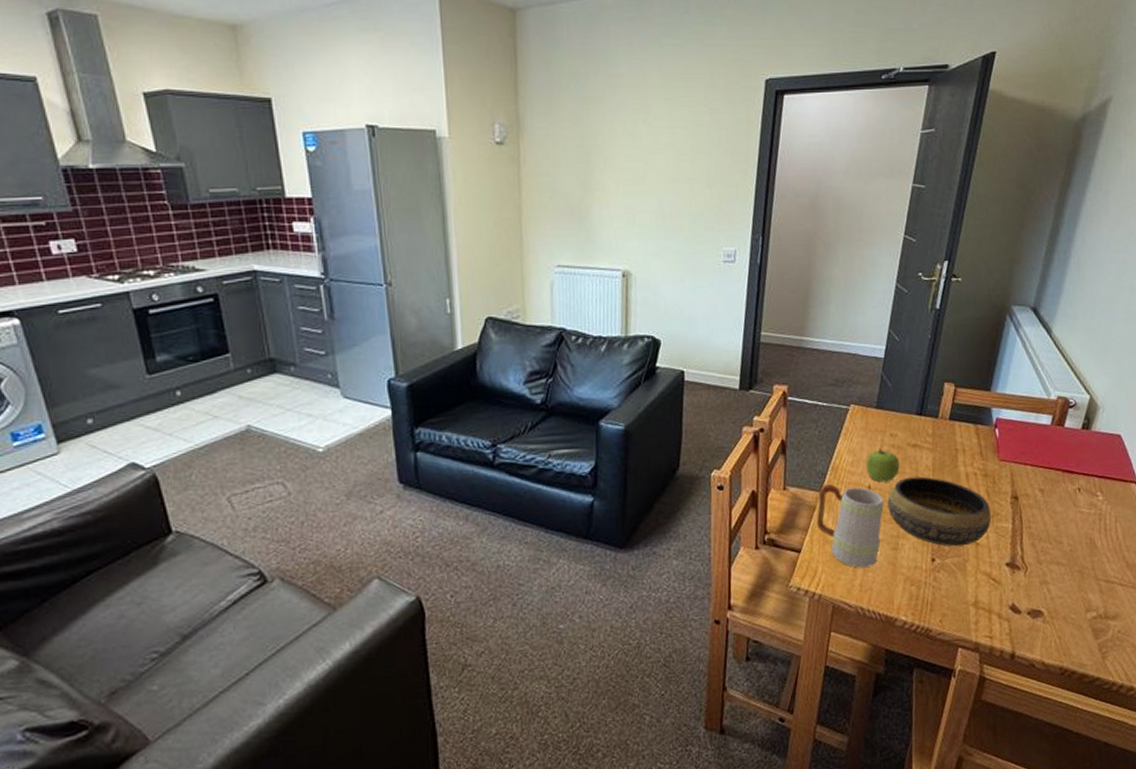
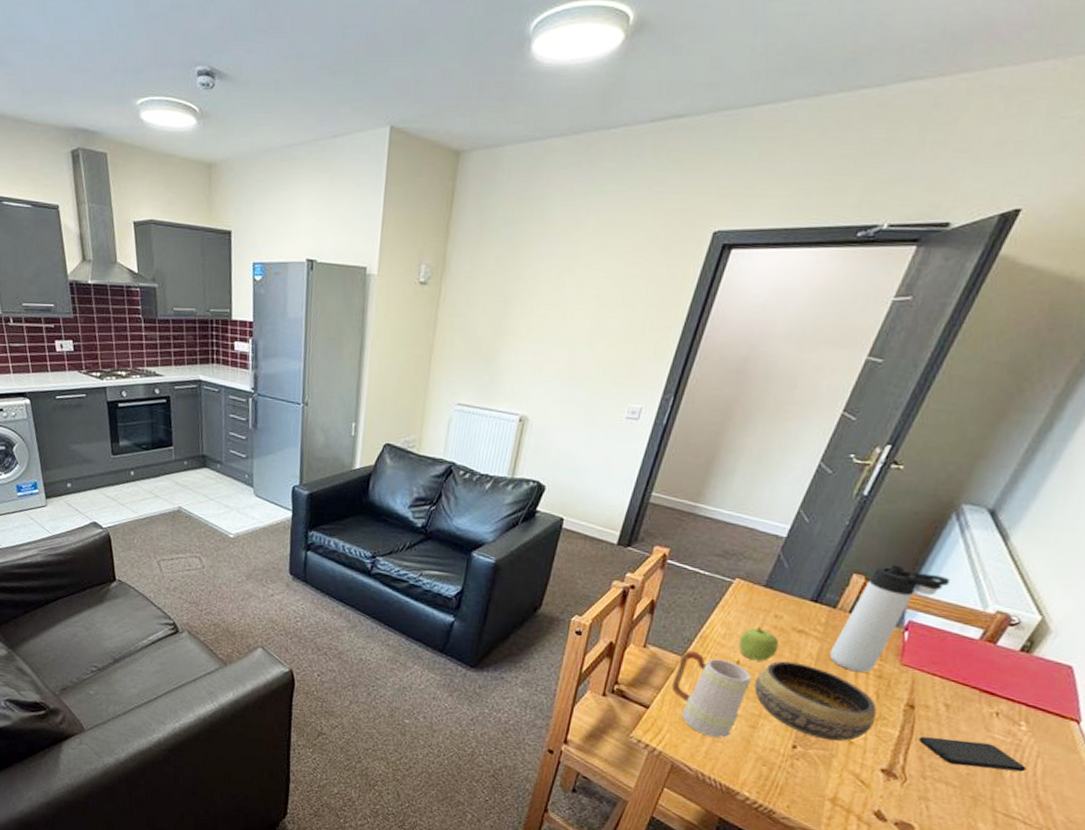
thermos bottle: none [942,368,1019,475] -> present [829,564,951,673]
smartphone: none [1028,518,1111,545] -> present [919,736,1026,772]

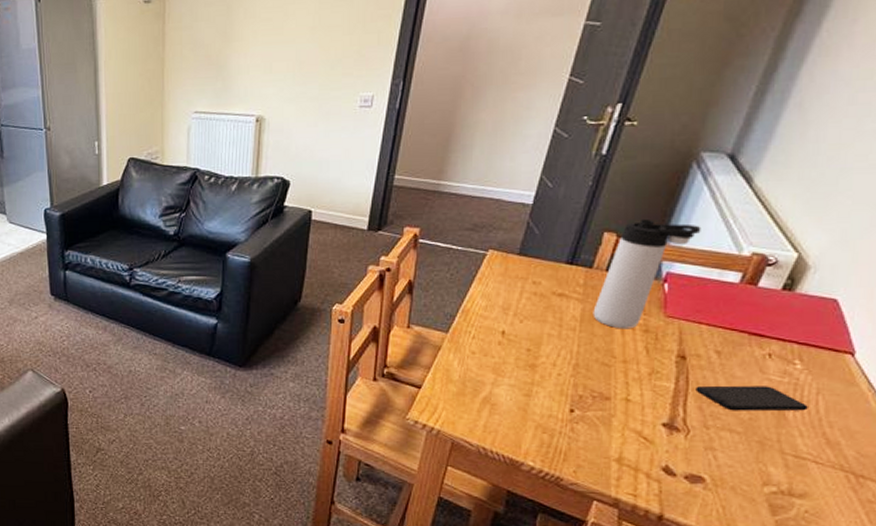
mug: present [672,650,752,738] -> none [441,326,519,410]
fruit: present [738,627,779,662] -> none [501,296,541,329]
bowl: present [754,661,877,741] -> none [523,326,649,401]

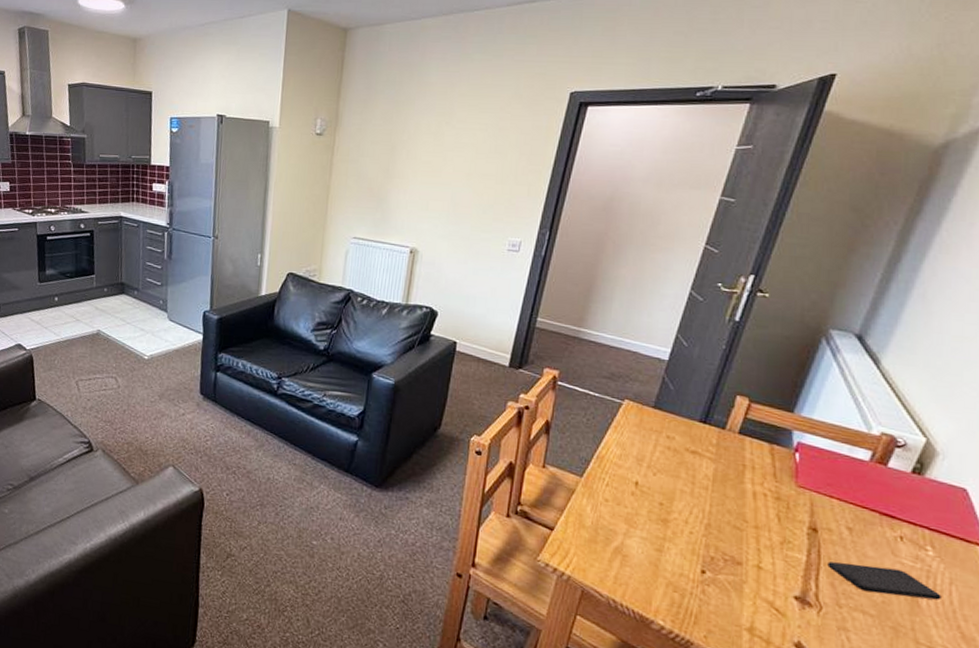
thermos bottle: present [593,218,701,329] -> none [725,387,831,495]

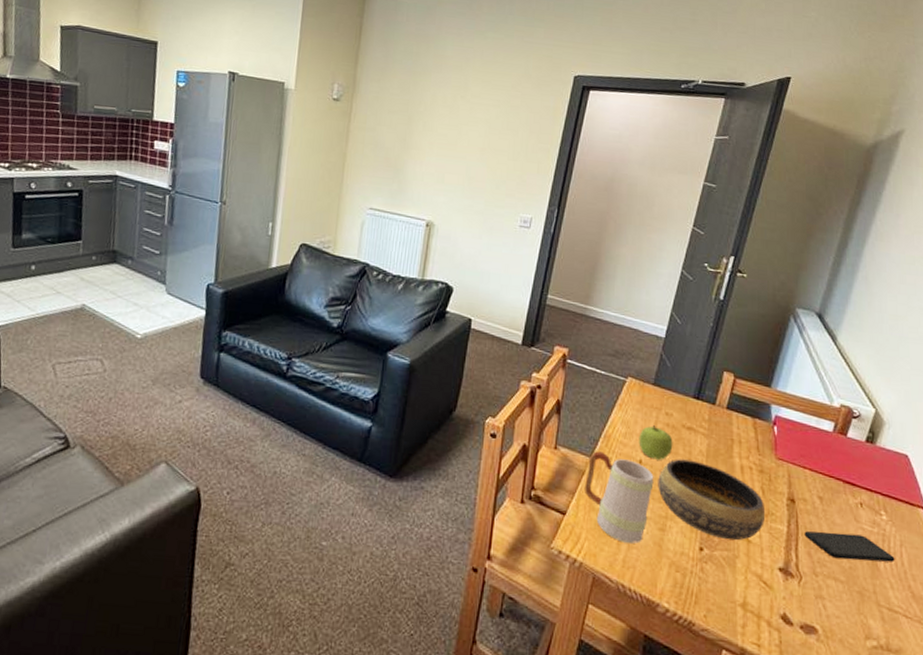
mug: none [574,471,651,562] -> present [585,451,654,544]
fruit: none [635,448,674,483] -> present [638,425,673,460]
bowl: none [655,482,781,566] -> present [658,459,766,541]

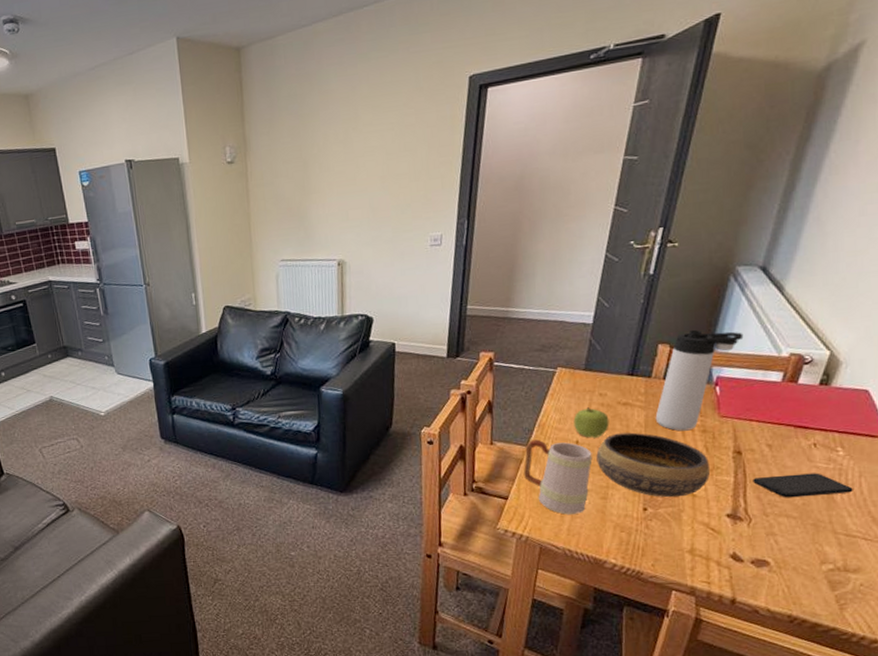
thermos bottle: none [717,362,800,468] -> present [655,329,744,431]

